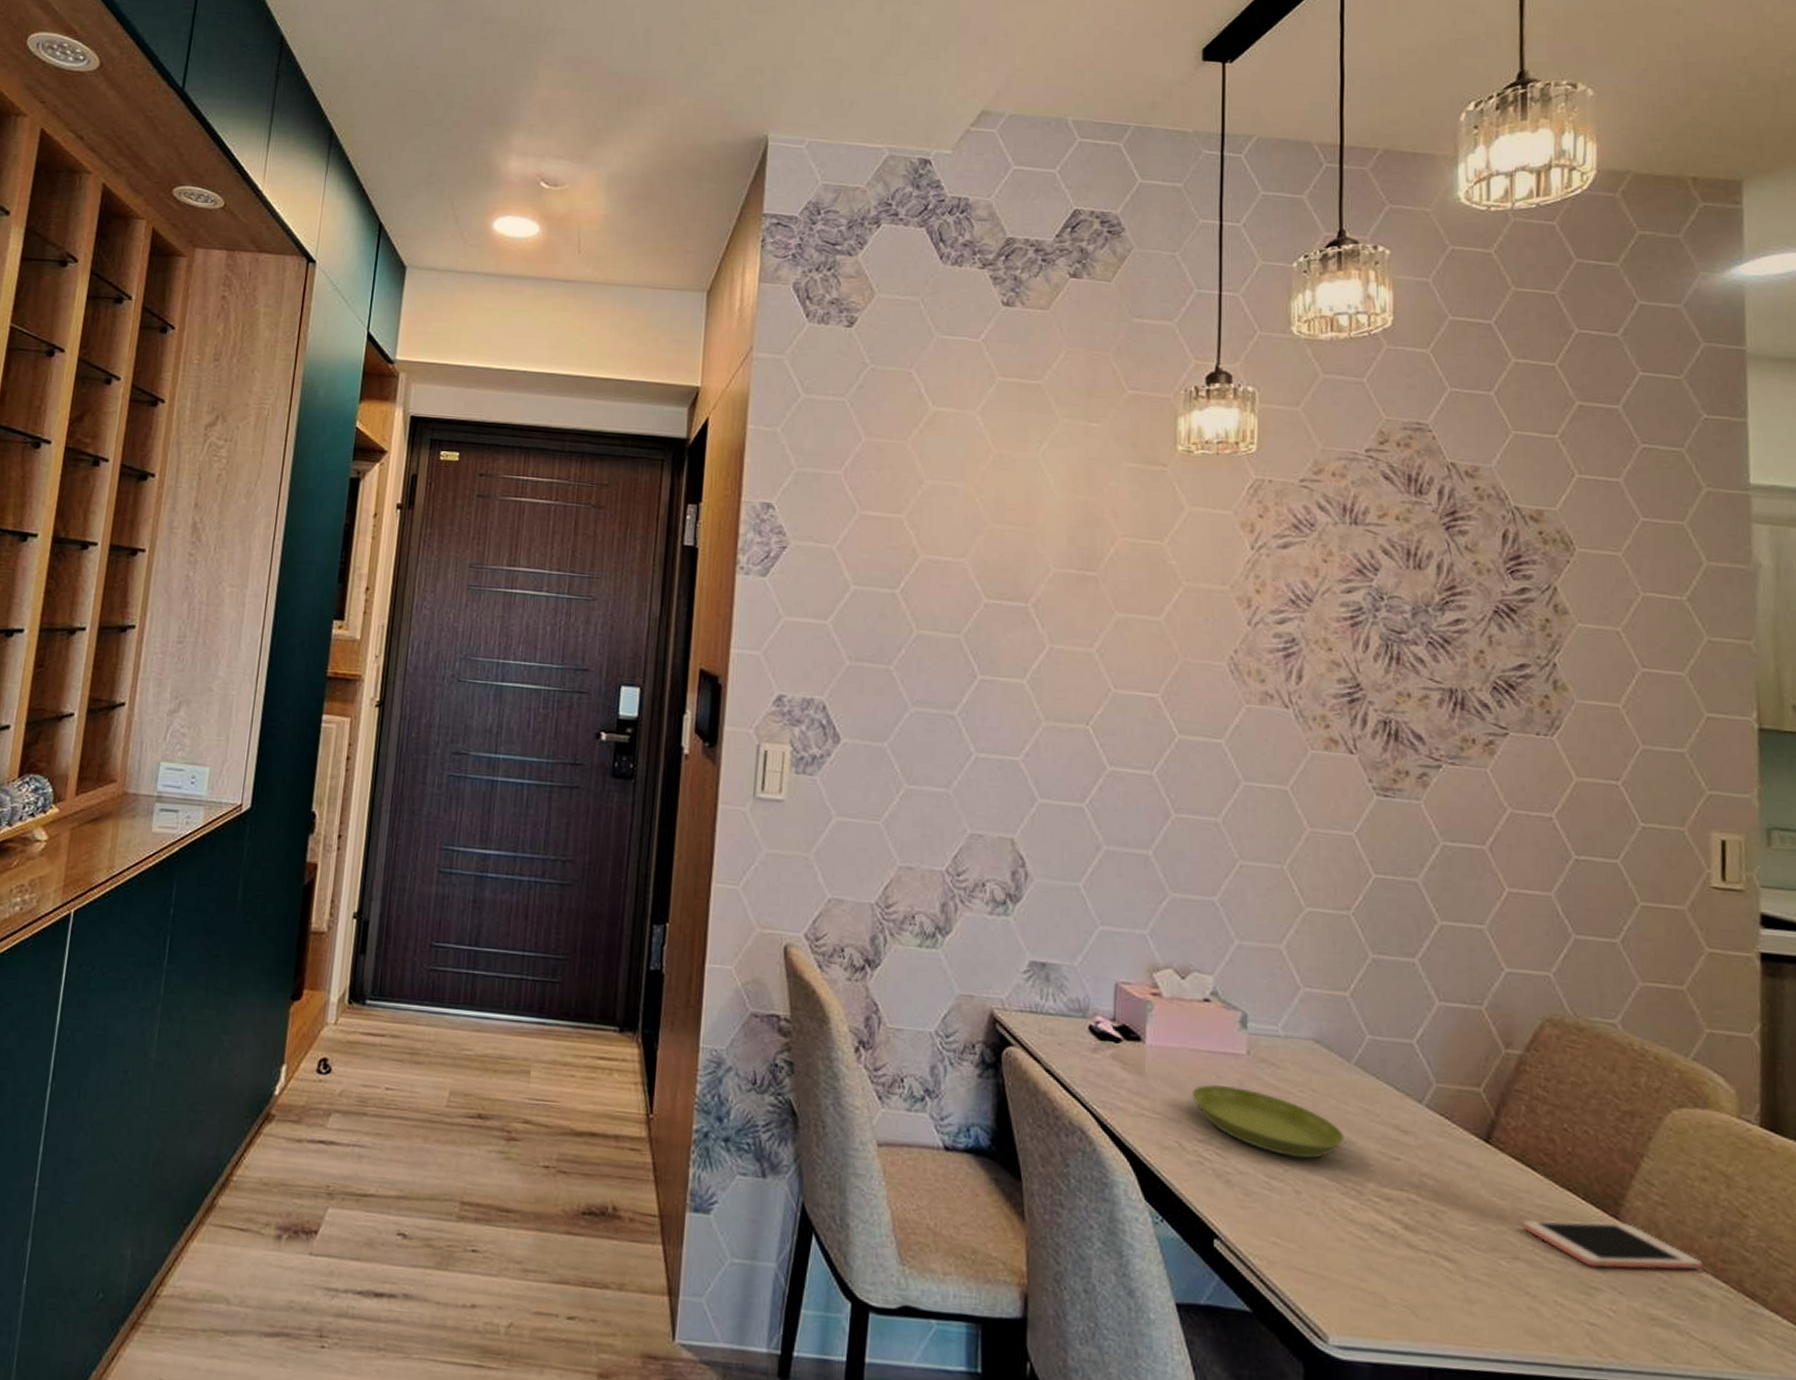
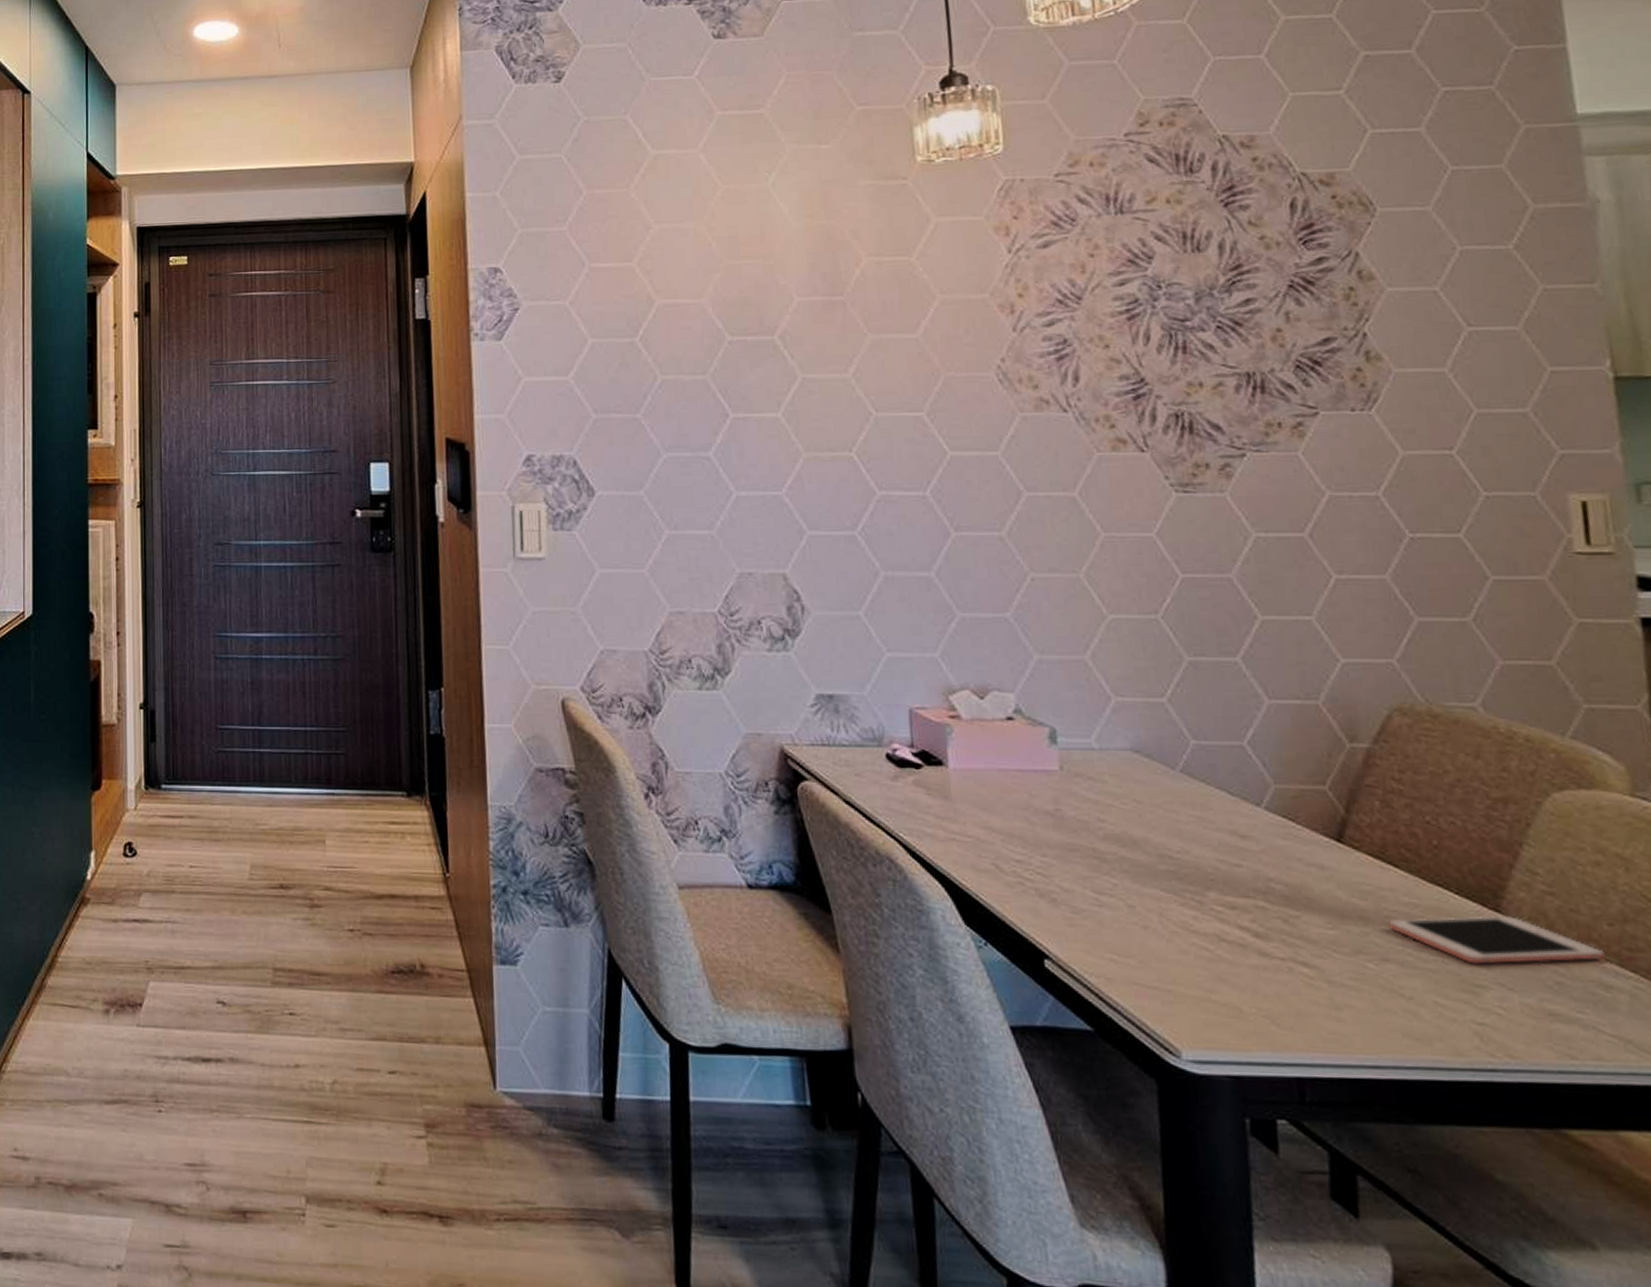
saucer: present [1191,1085,1344,1159] -> none [1003,803,1177,873]

